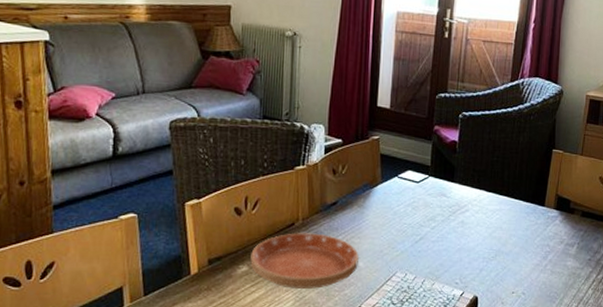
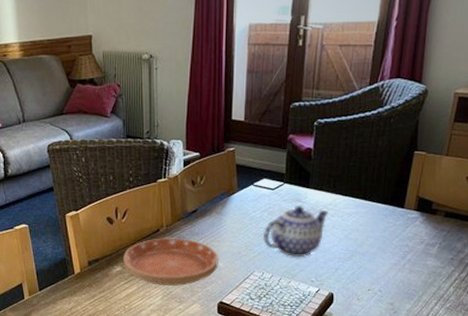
teapot: none [406,200,473,256] -> present [262,205,328,257]

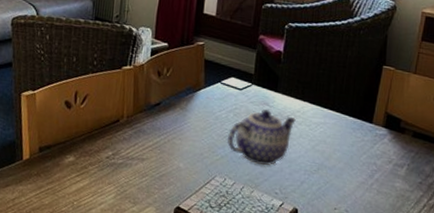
saucer: present [123,238,218,286] -> none [77,129,179,185]

